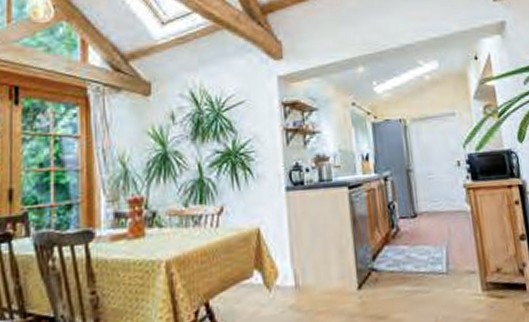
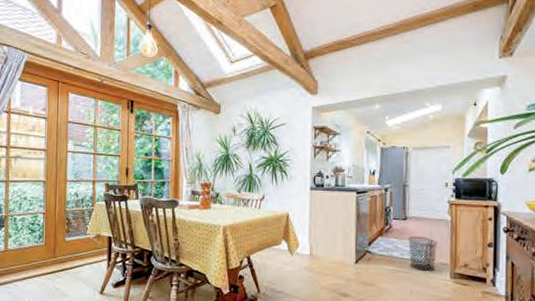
waste bin: none [422,237,463,288] -> present [408,236,438,272]

